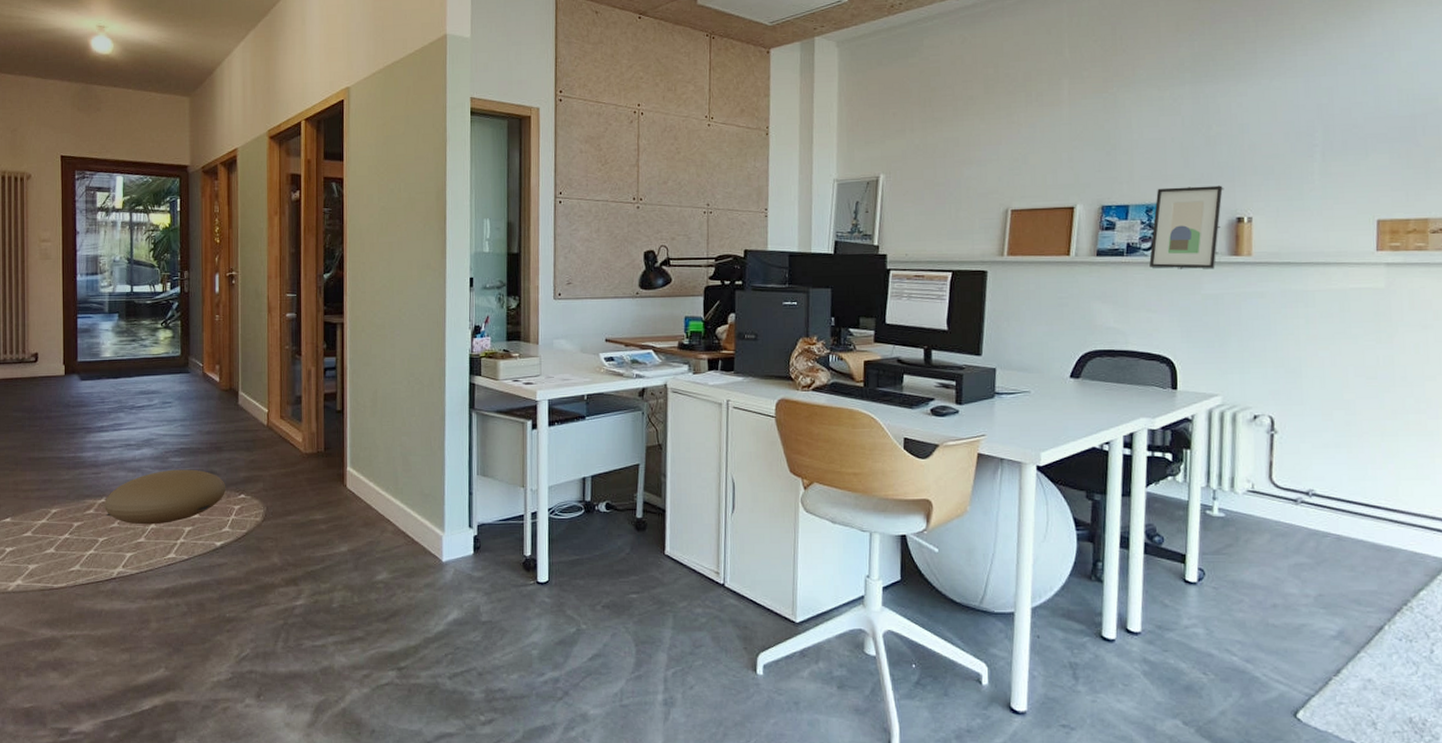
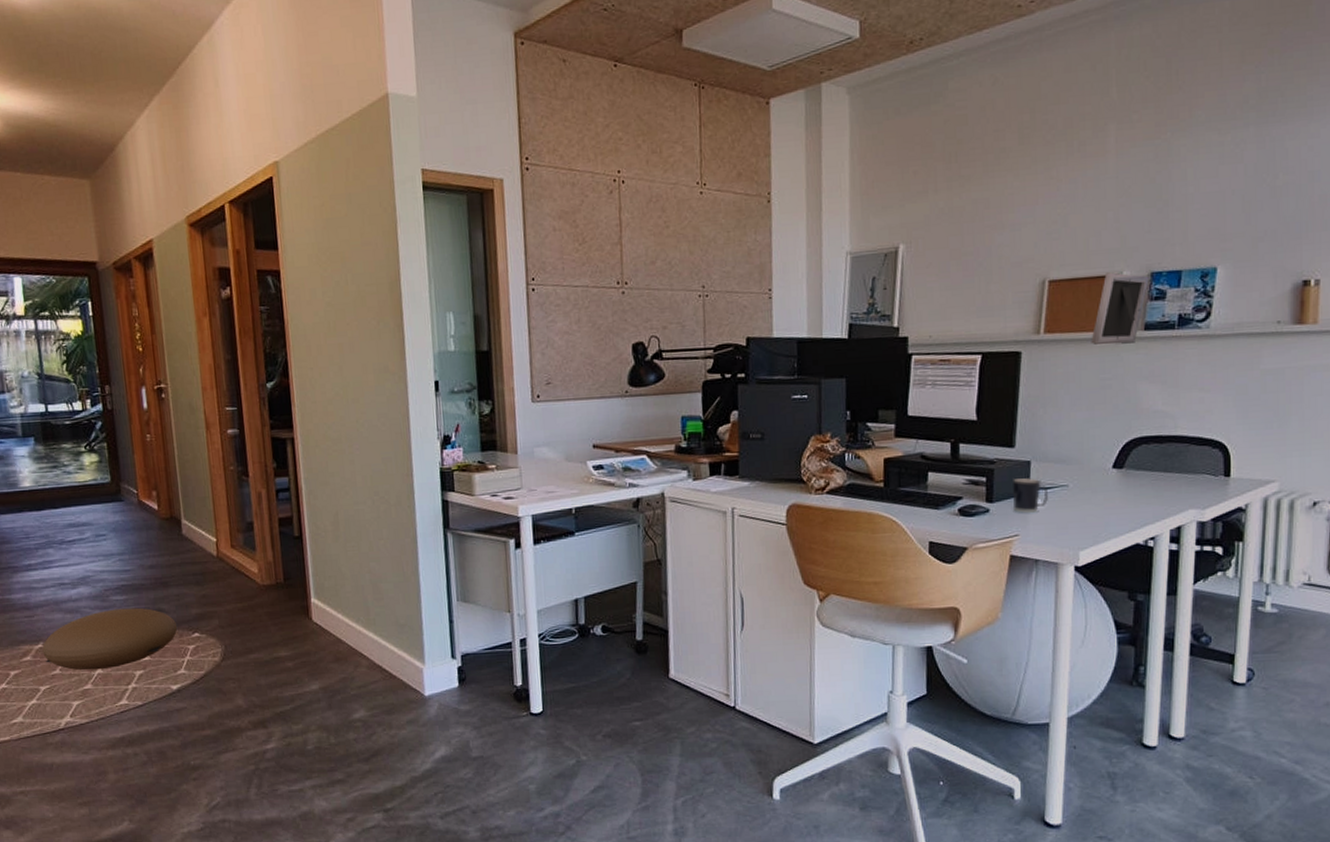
mug: none [980,384,1013,415] -> present [1013,478,1049,513]
picture frame: none [1049,205,1100,268] -> present [1091,272,1149,345]
picture frame: present [1149,185,1224,269] -> none [1203,244,1290,342]

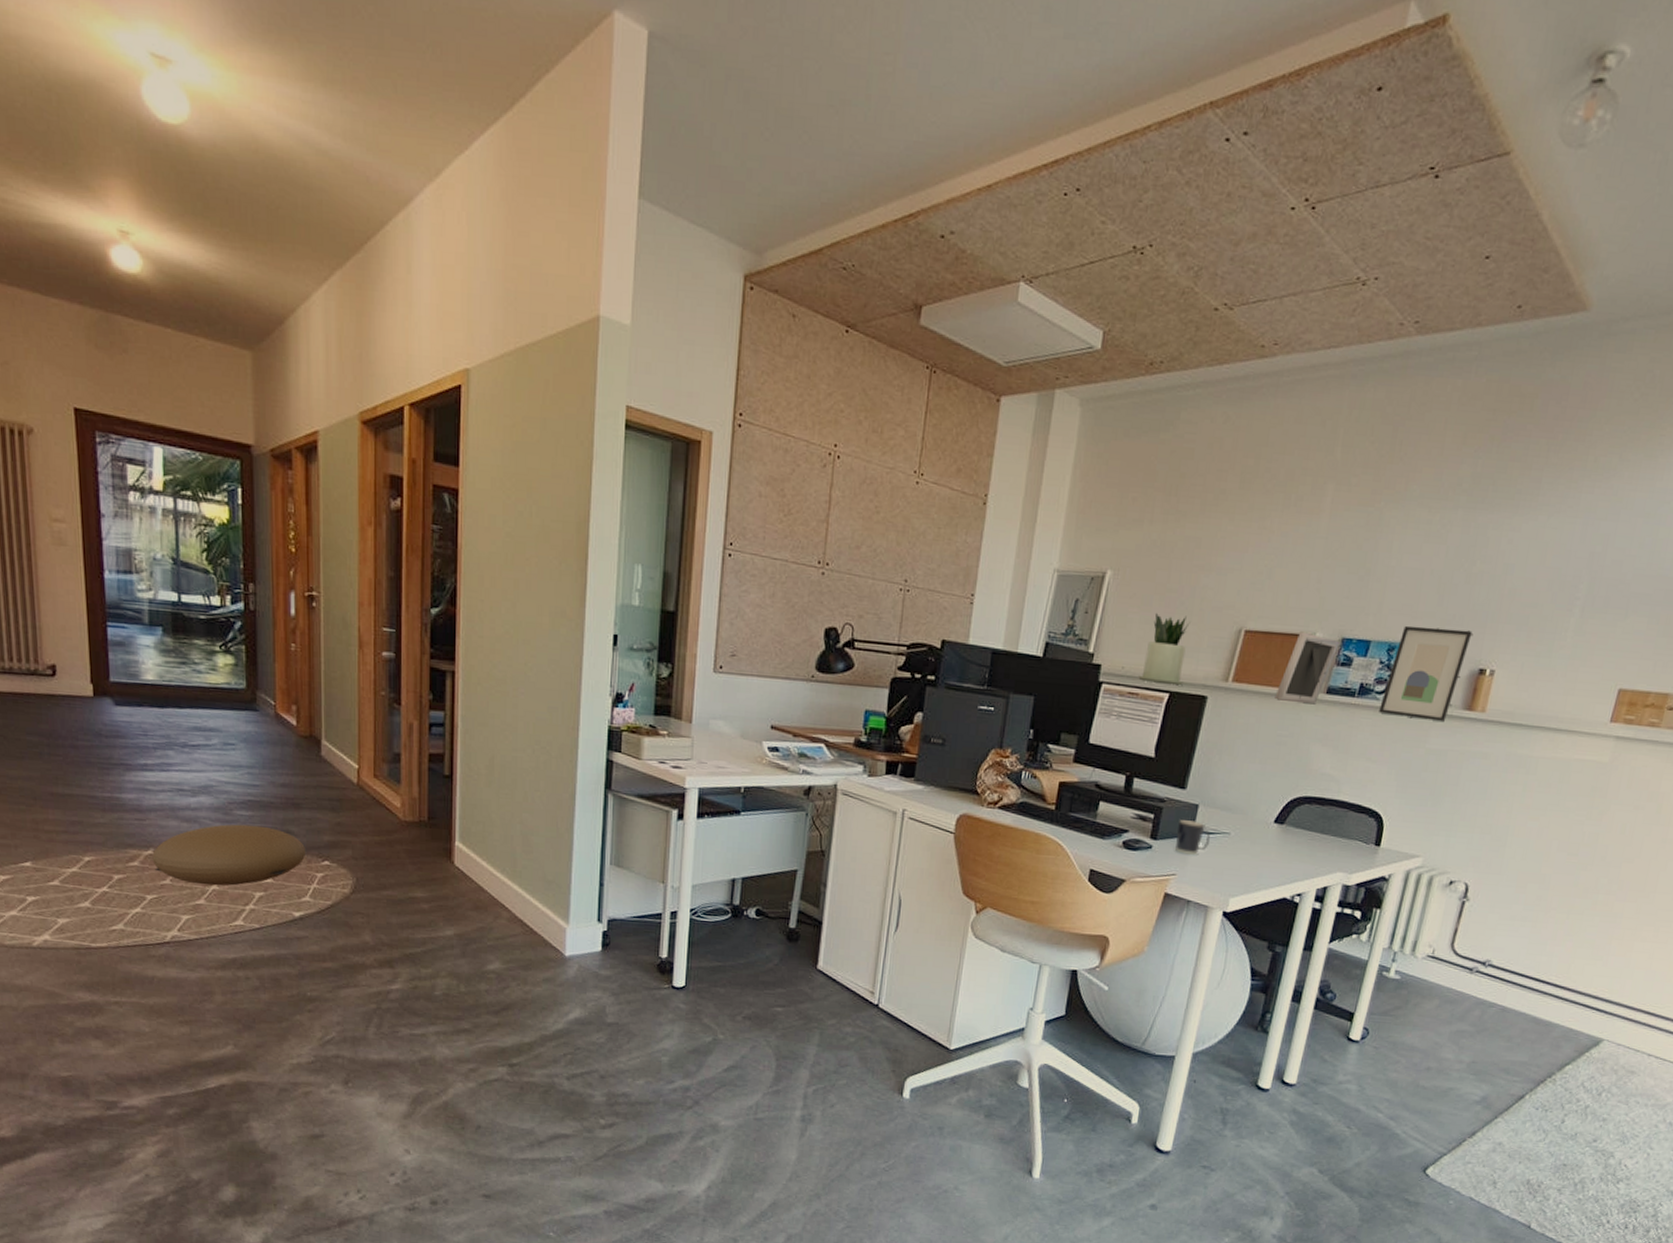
planter: none [947,276,994,347] -> present [1138,613,1190,686]
picture frame: none [1203,244,1290,342] -> present [1379,625,1474,723]

